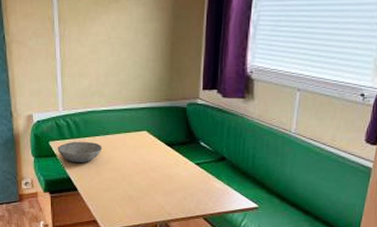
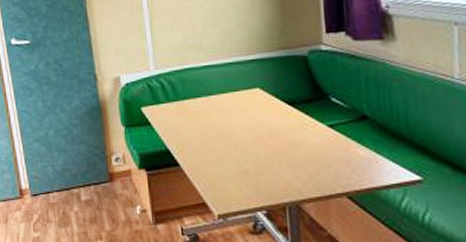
bowl: present [57,141,102,163] -> none [151,104,206,132]

